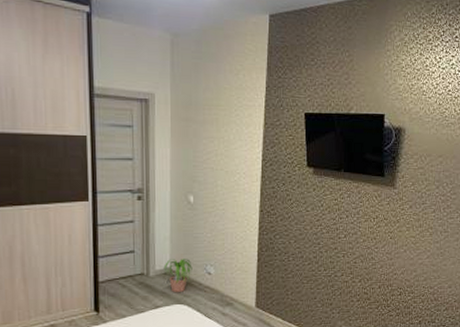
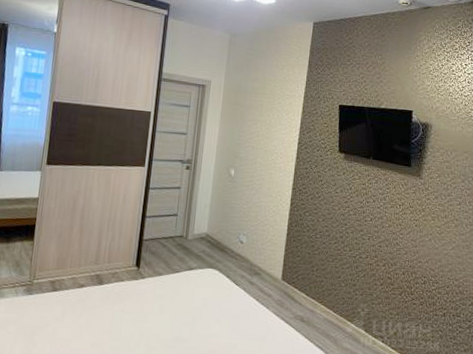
potted plant: present [163,259,192,293] -> none [201,225,227,258]

